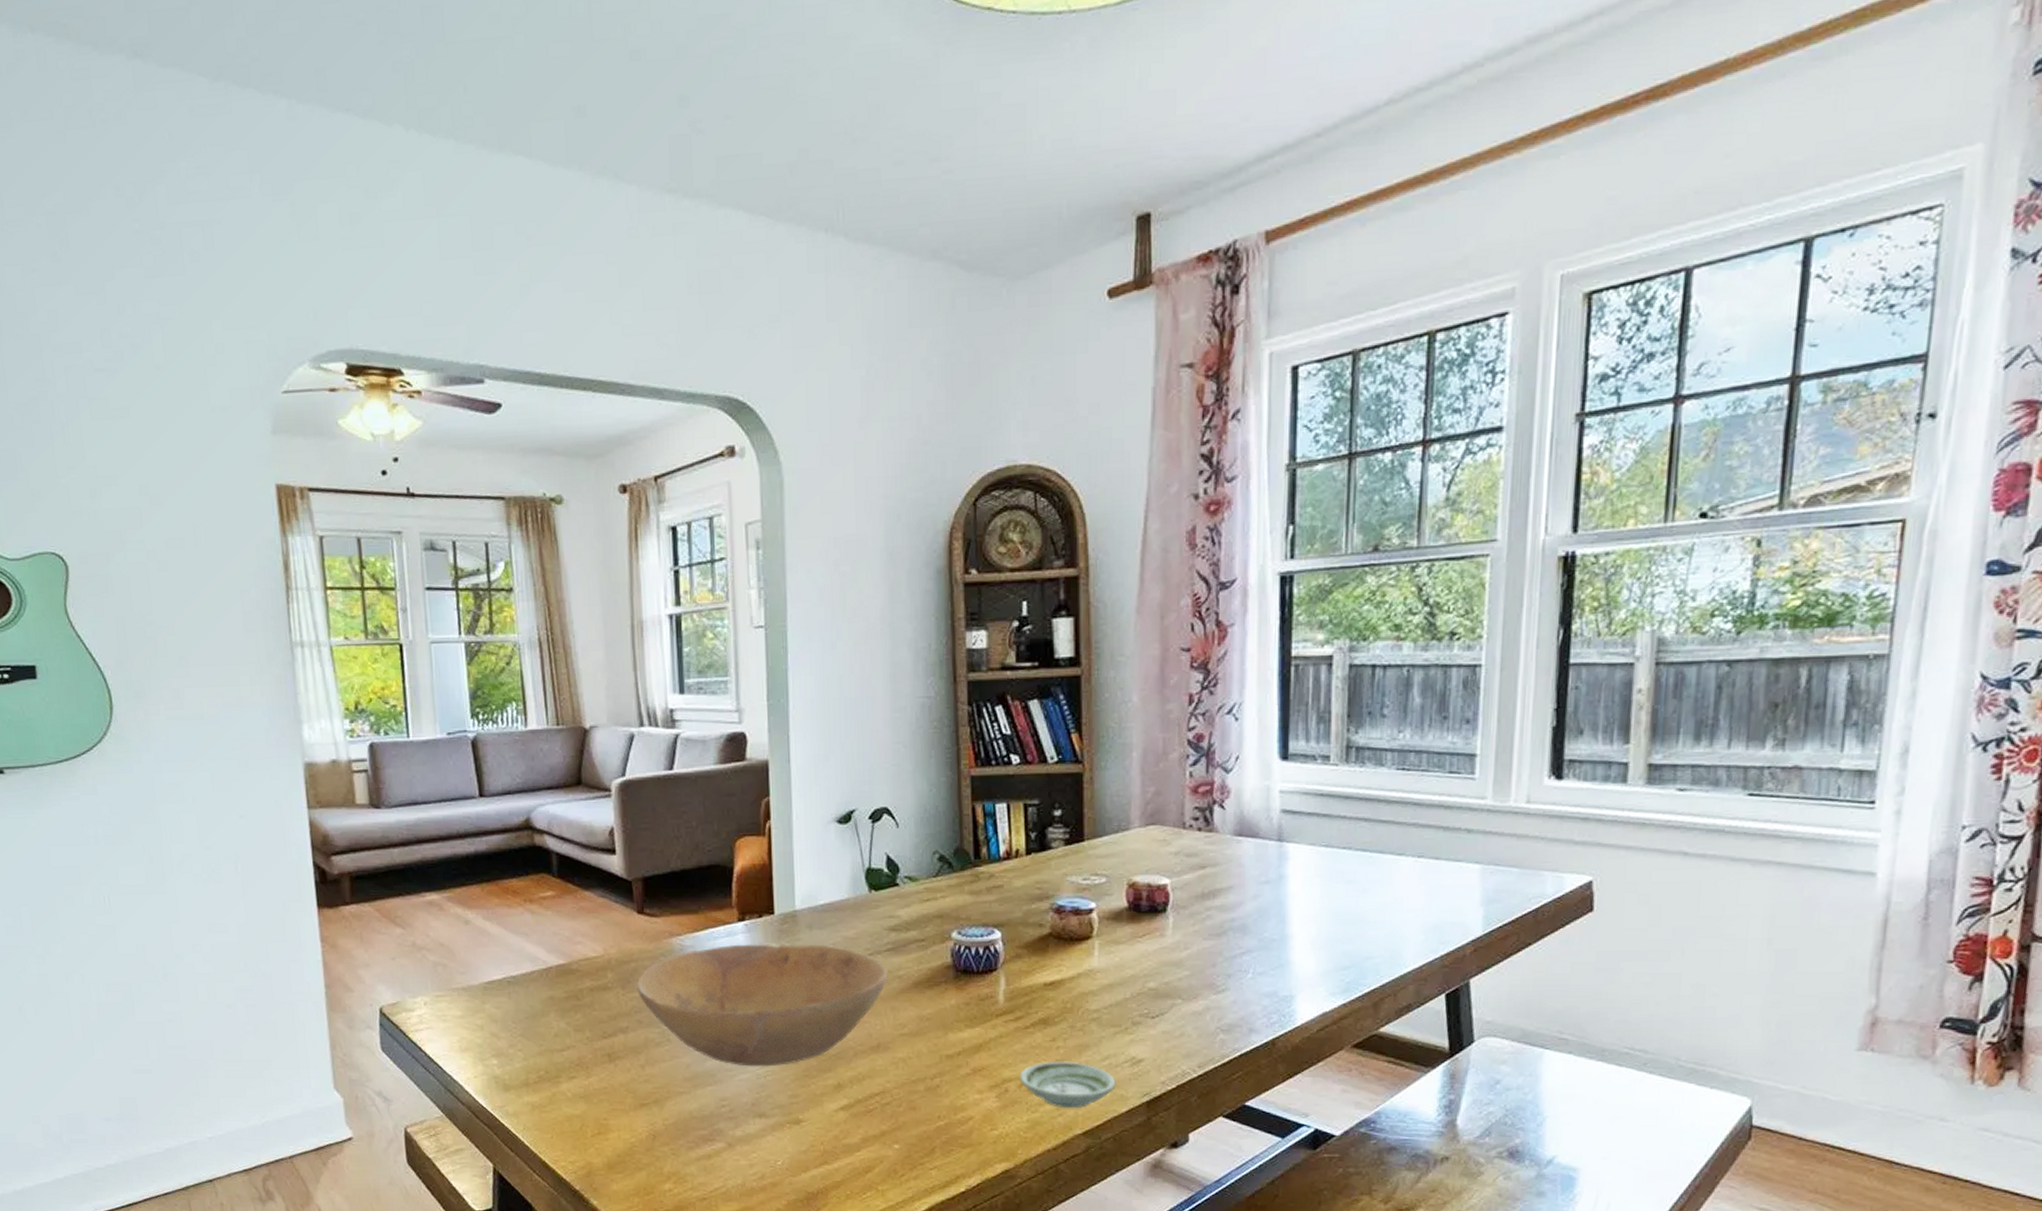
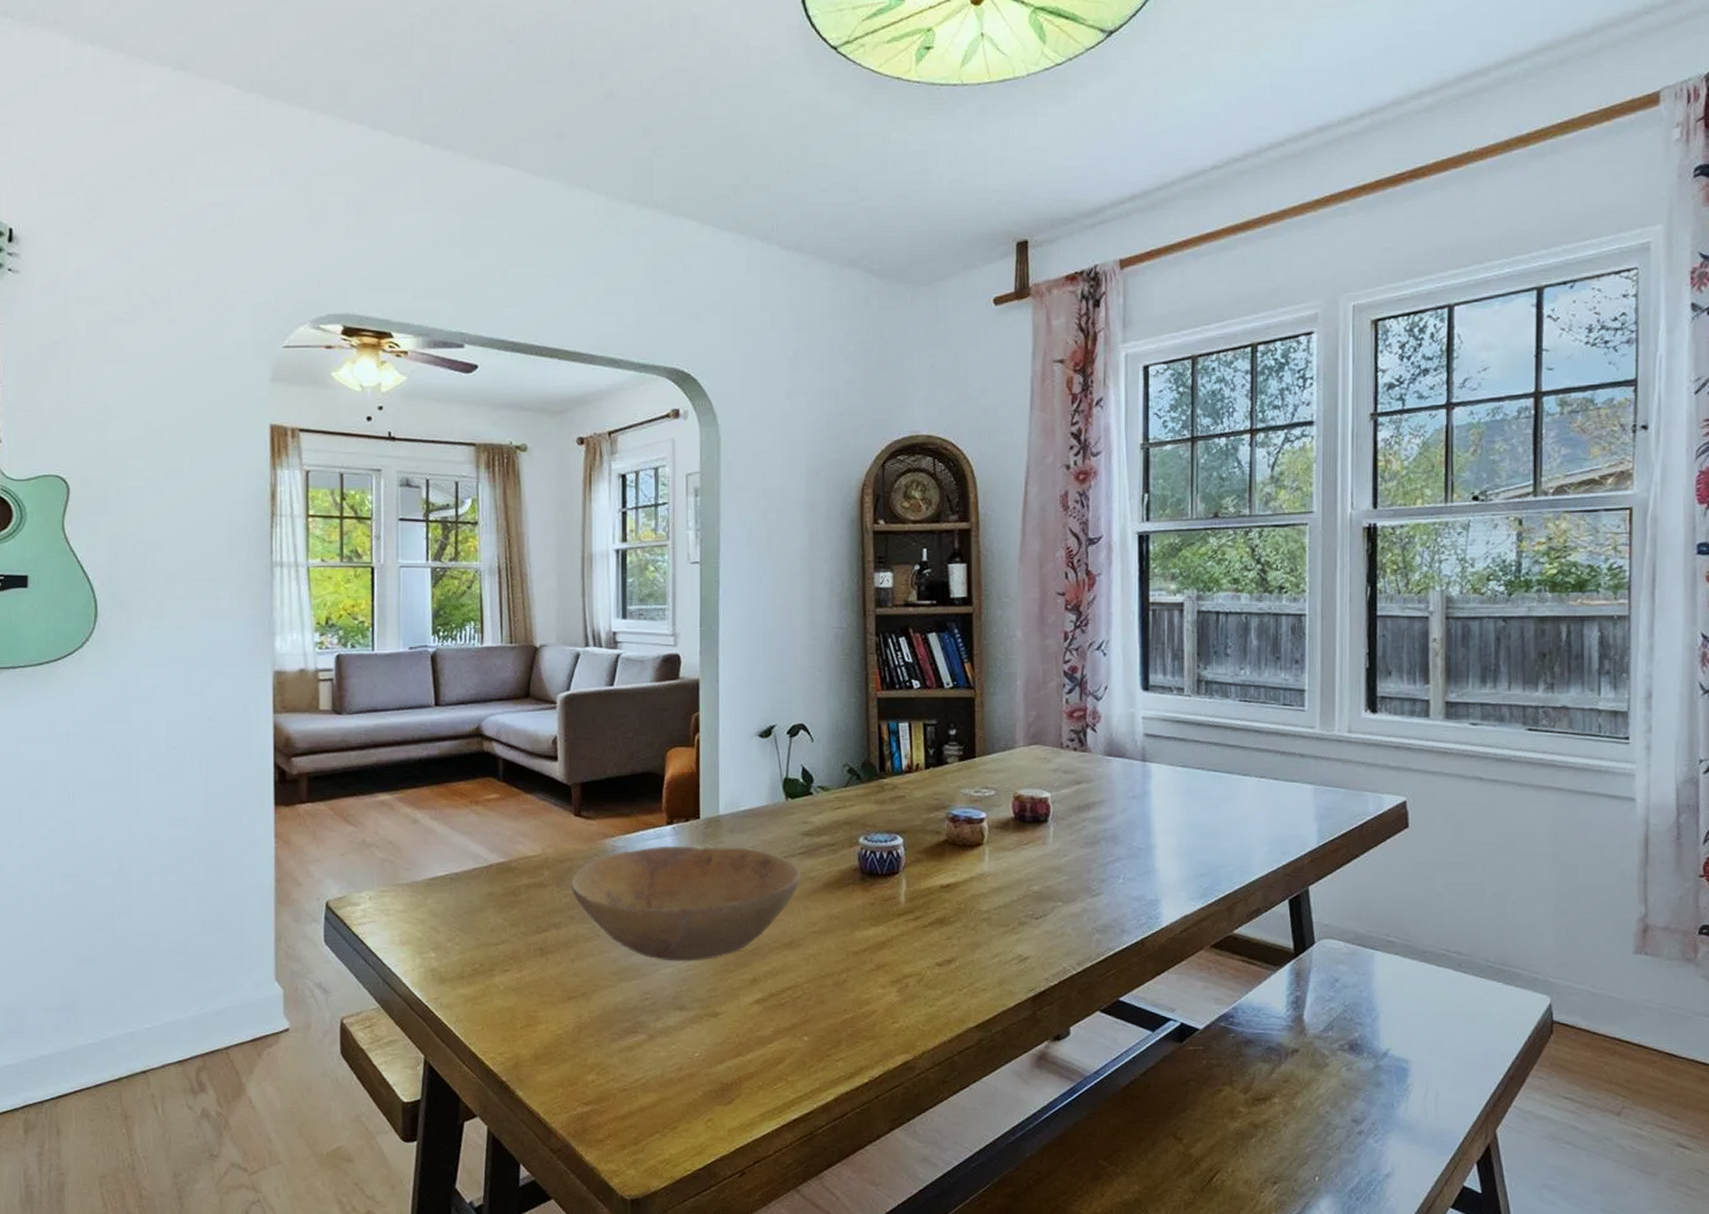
saucer: present [1020,1061,1116,1109] -> none [919,958,1005,1003]

